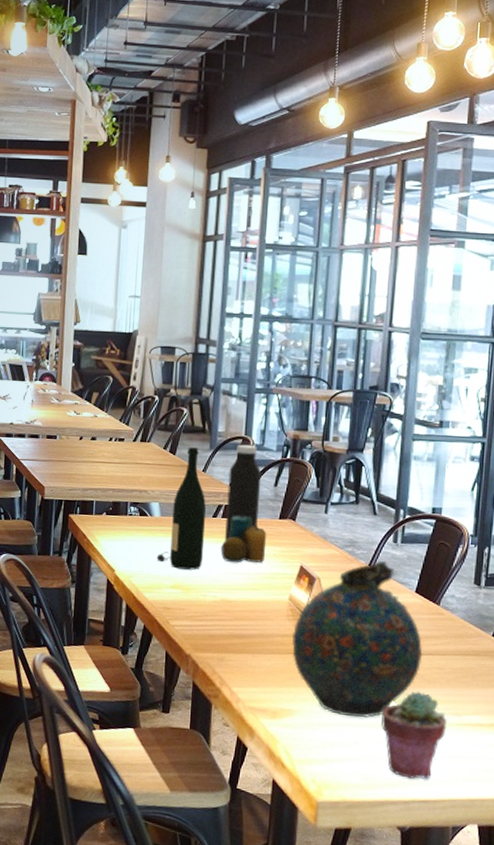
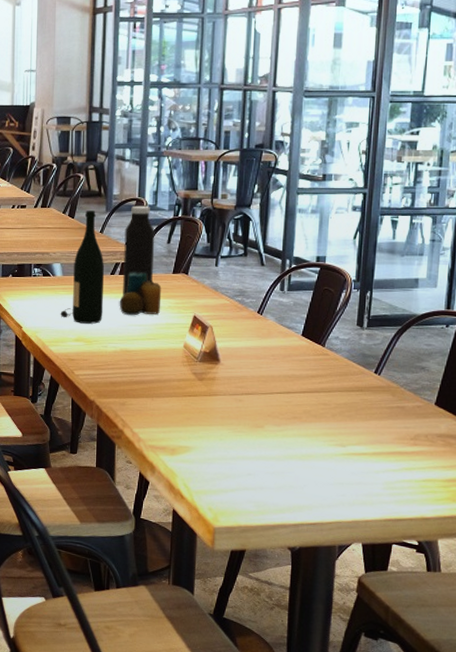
snuff bottle: present [292,560,423,718] -> none [188,307,310,452]
potted succulent: present [381,691,447,780] -> none [272,425,333,505]

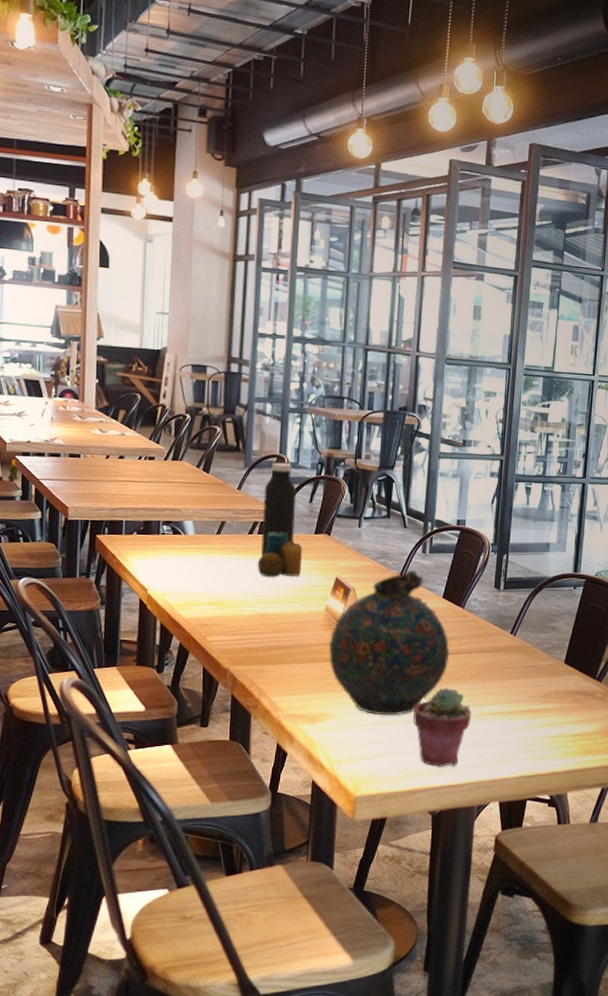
wine bottle: present [60,211,104,324] -> none [191,465,241,586]
snuff bottle: none [188,307,310,452] -> present [329,570,450,716]
potted succulent: none [272,425,333,505] -> present [413,687,472,768]

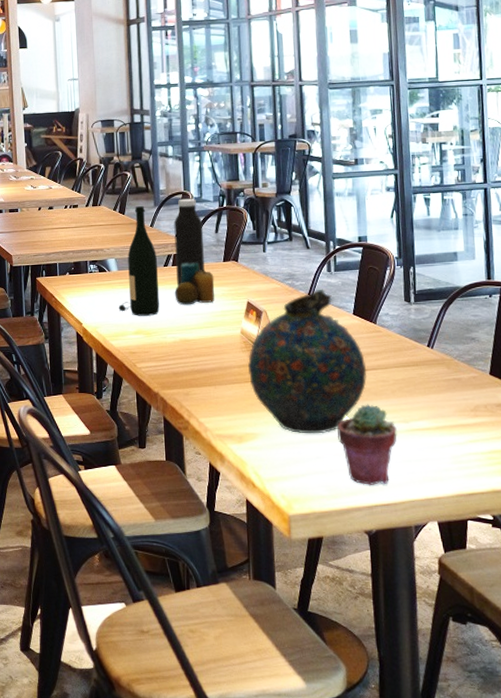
wine bottle: none [191,465,241,586] -> present [118,206,160,316]

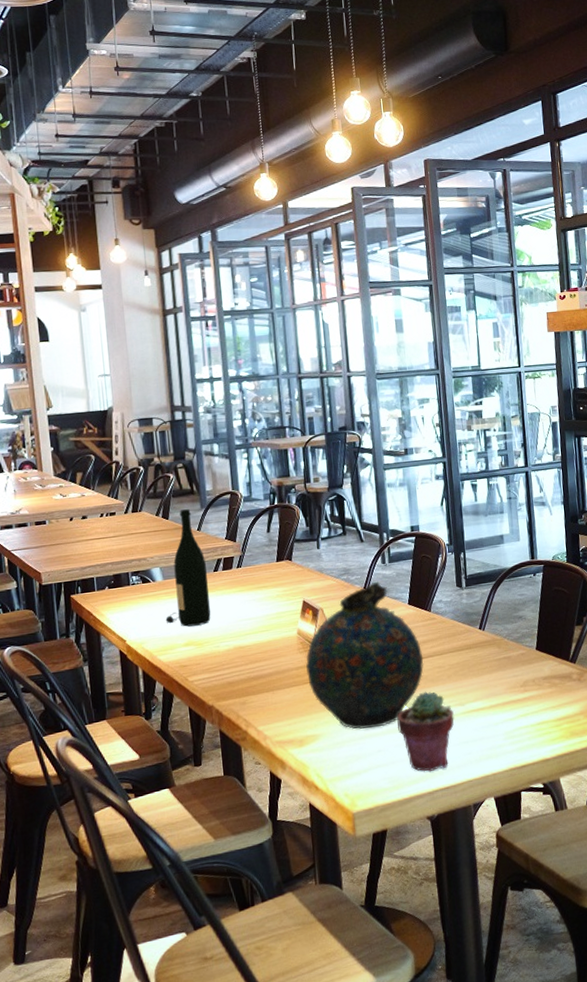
water bottle: present [174,198,205,287] -> none [222,498,257,592]
candle: present [175,261,215,306] -> none [227,564,269,611]

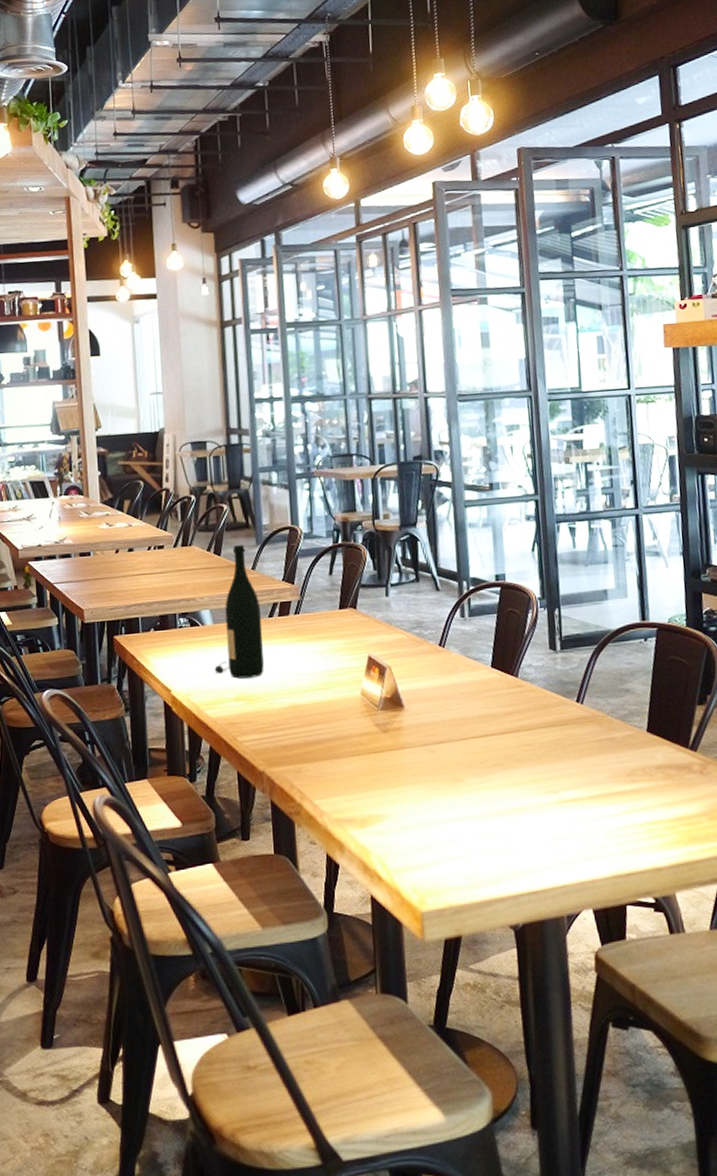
snuff bottle: present [306,581,424,729] -> none [370,638,509,813]
potted succulent: present [397,691,454,772] -> none [476,773,545,872]

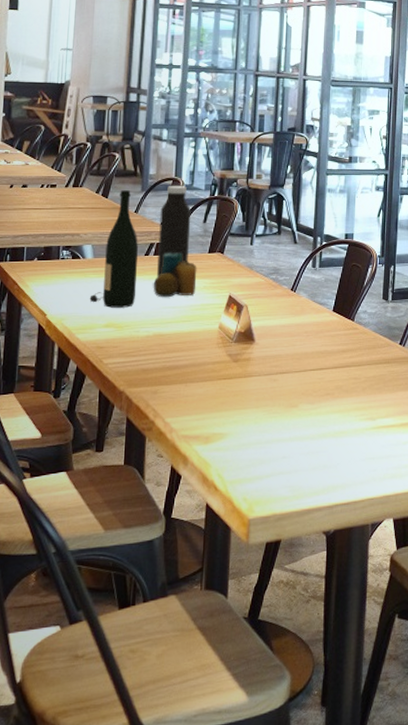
water bottle: none [279,534,317,641] -> present [157,185,192,277]
candle: none [283,610,330,664] -> present [154,251,197,298]

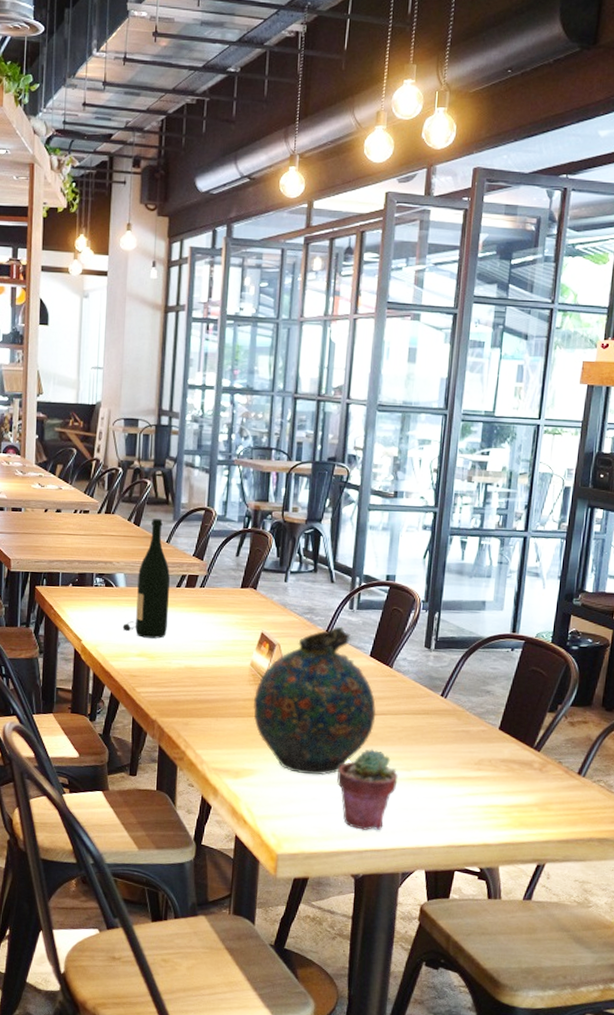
candle: present [154,251,197,298] -> none [185,584,229,631]
water bottle: present [157,185,192,277] -> none [188,515,224,610]
snuff bottle: none [223,284,341,433] -> present [253,626,377,776]
potted succulent: none [306,401,364,485] -> present [337,749,398,831]

